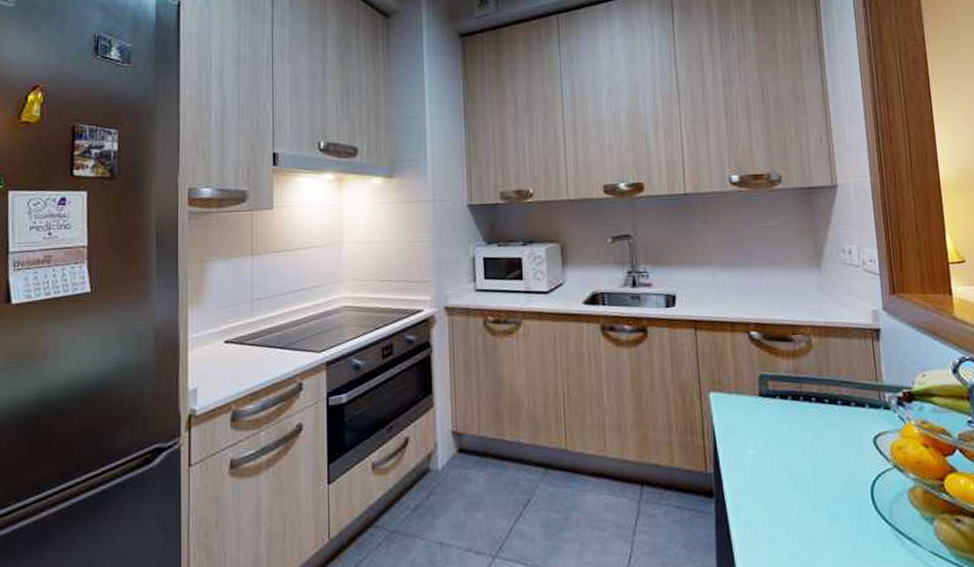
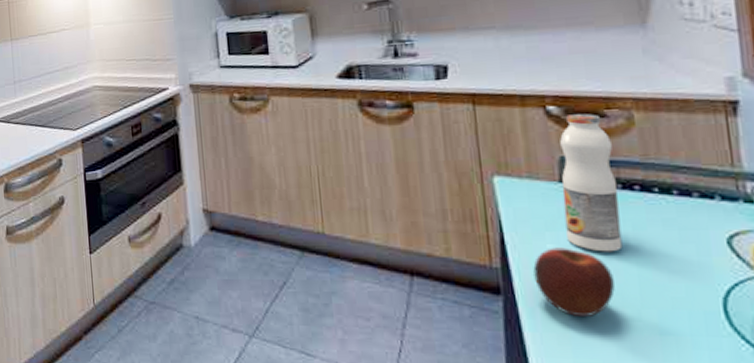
apple: none [738,452,798,512] -> present [533,248,615,318]
fruit juice: none [760,338,804,455] -> present [560,114,623,252]

